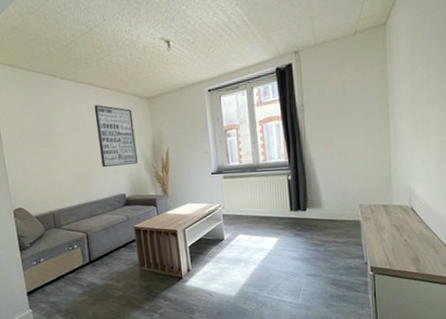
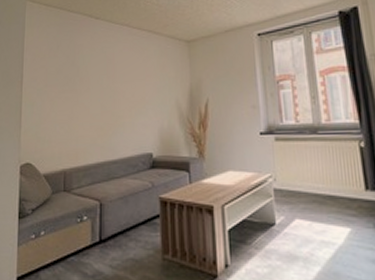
wall art: present [94,105,138,168] -> none [127,47,171,120]

